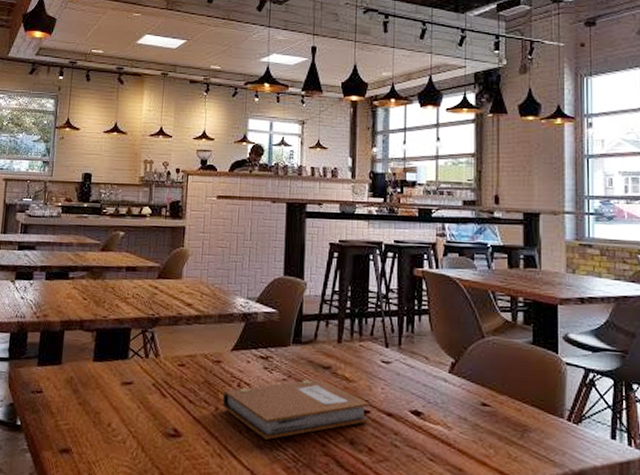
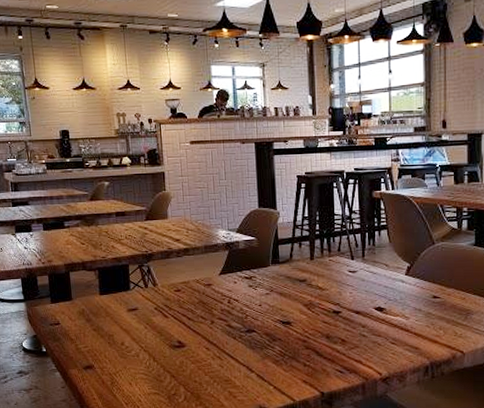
notebook: present [222,378,370,440] -> none [216,290,341,341]

